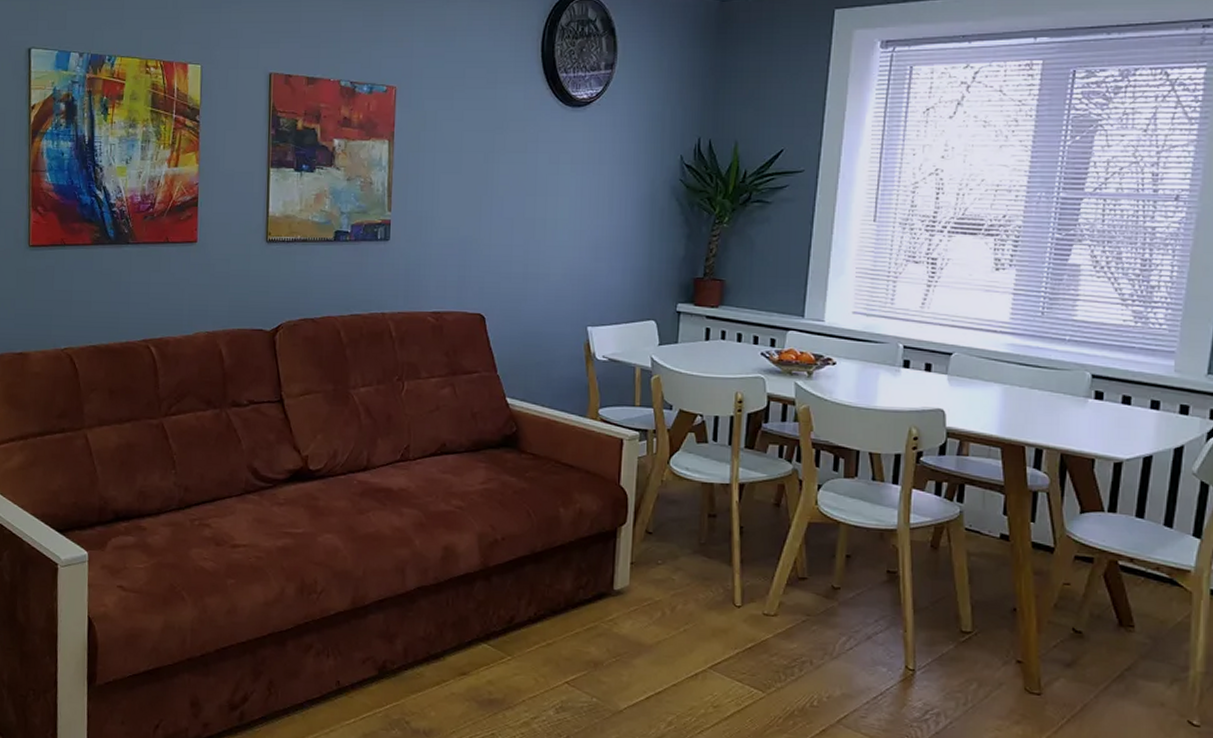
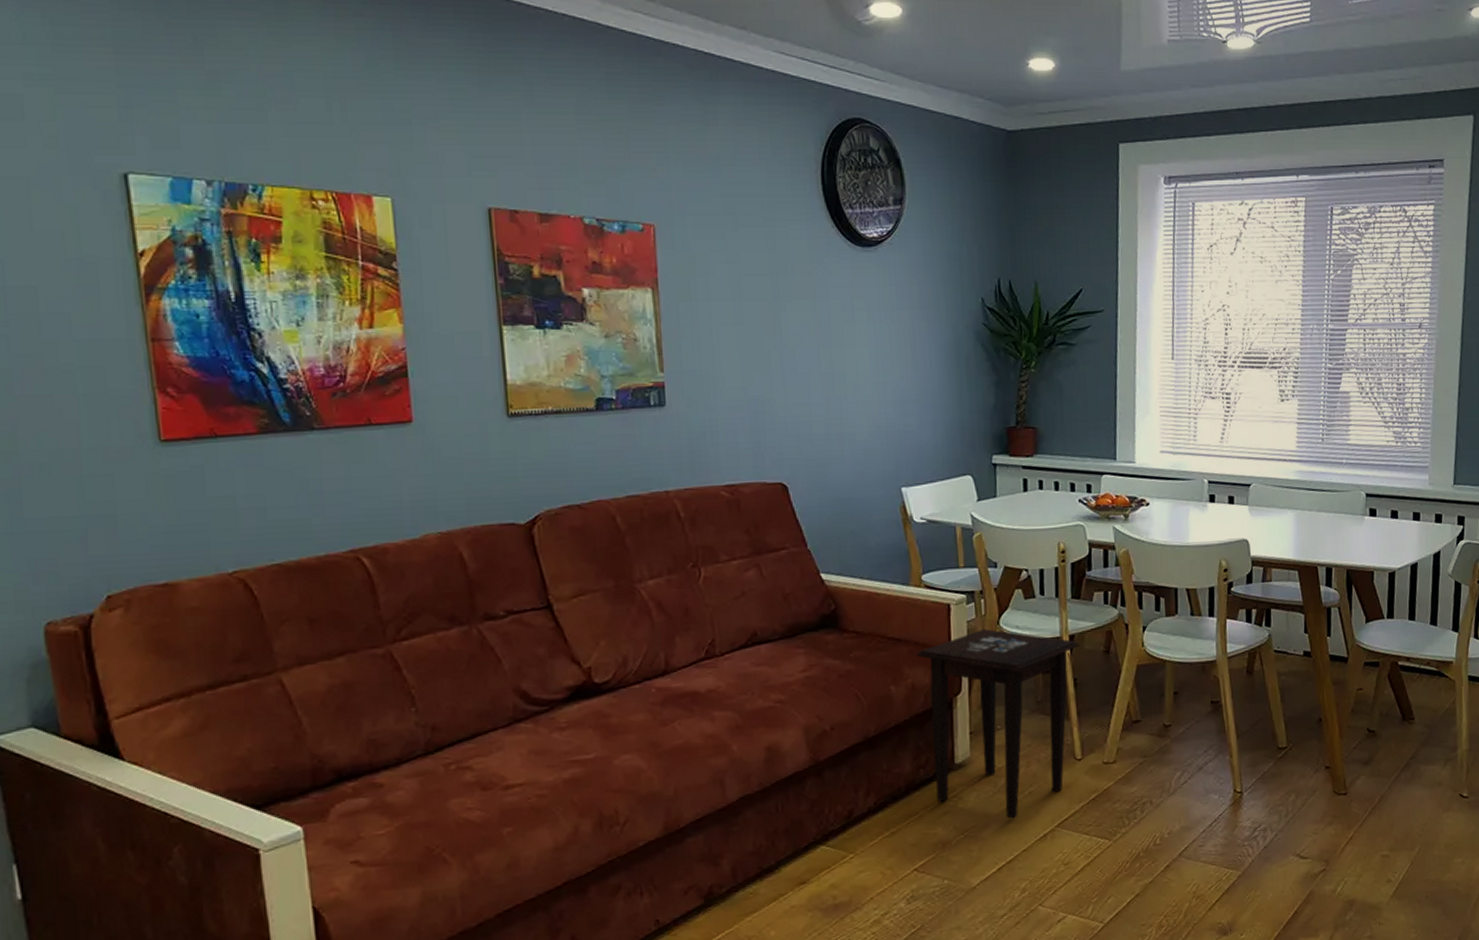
side table: none [587,467,749,652] -> present [917,629,1080,819]

